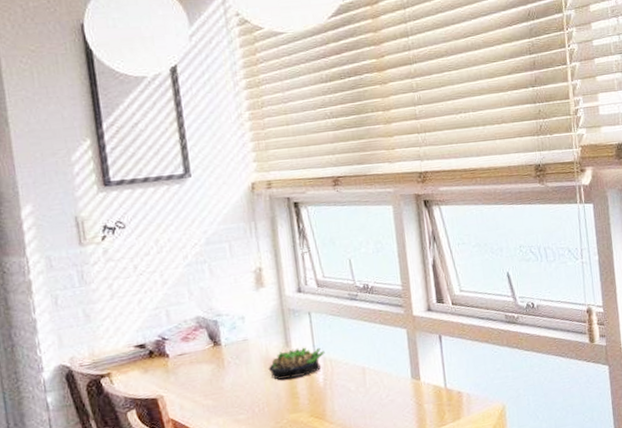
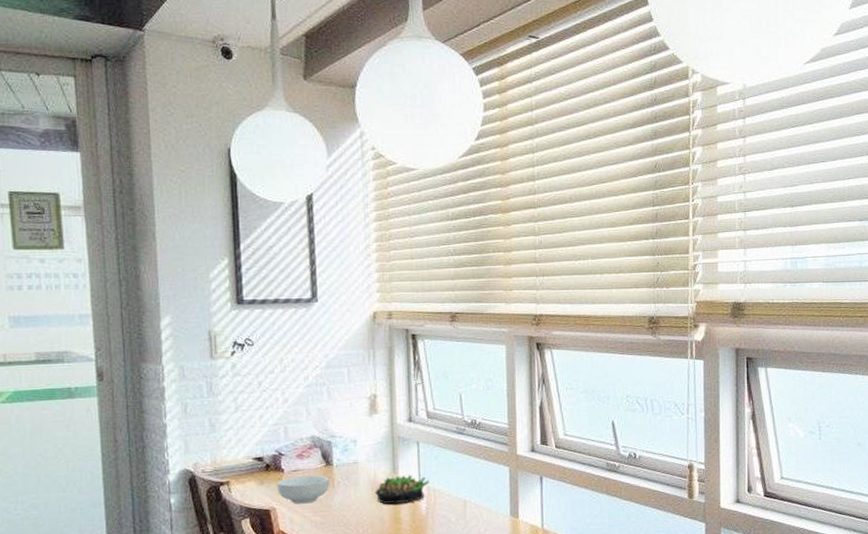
cereal bowl: none [163,357,219,389] -> present [277,475,329,504]

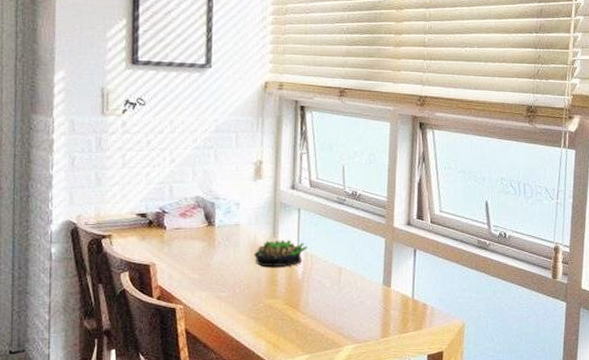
cereal bowl: present [277,475,329,504] -> none [159,234,210,261]

